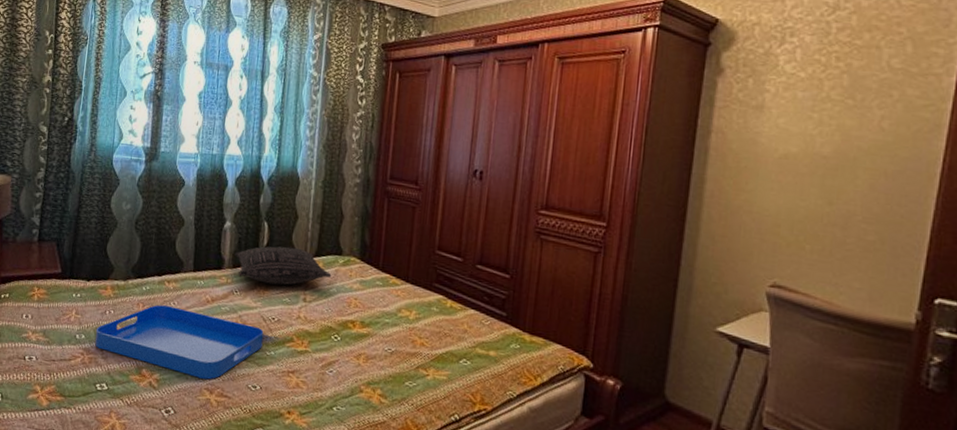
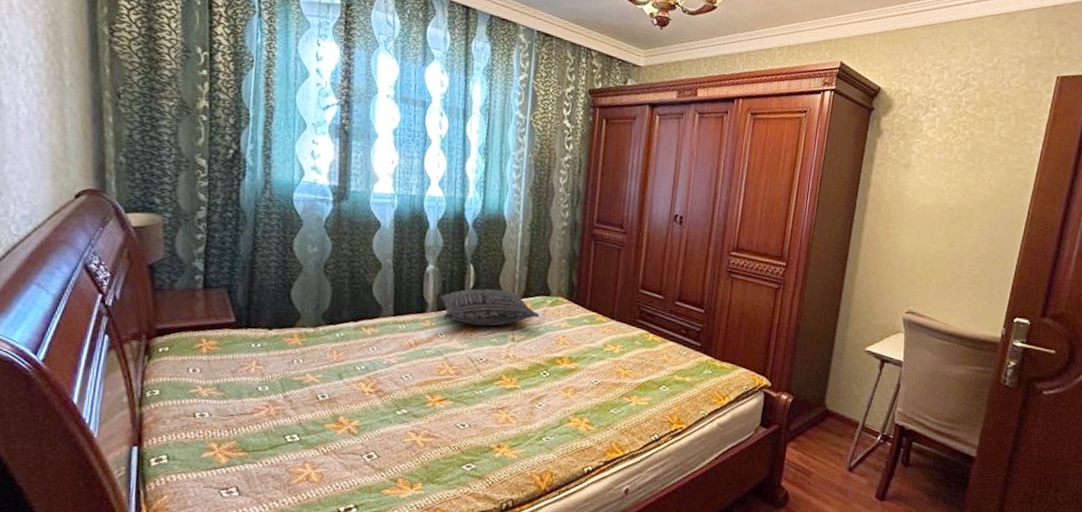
serving tray: present [95,304,264,380] -> none [281,351,472,422]

